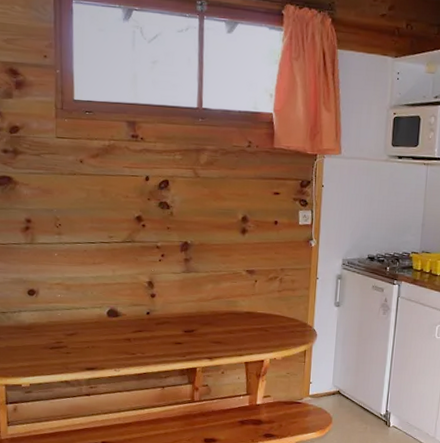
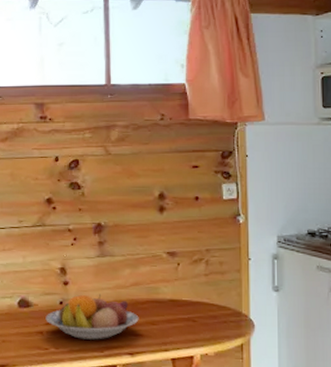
fruit bowl: none [133,306,219,346] -> present [45,294,139,340]

